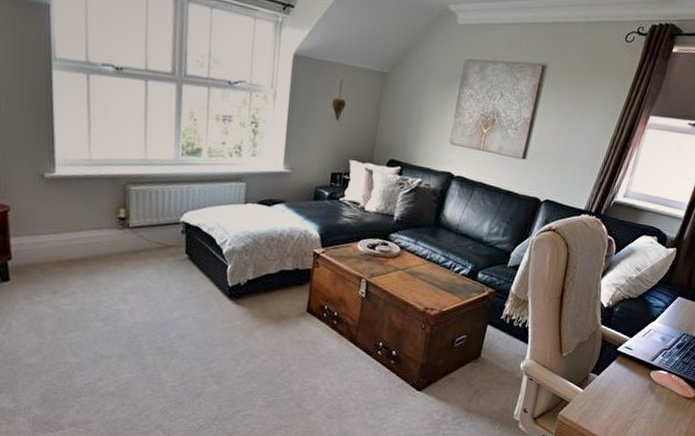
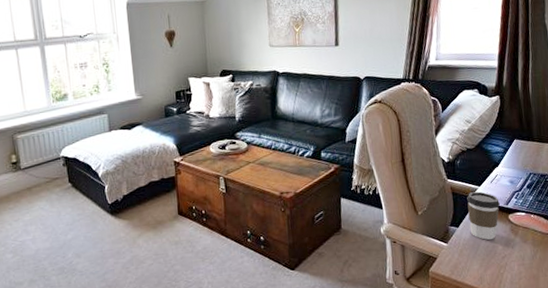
coffee cup: none [609,342,646,393] -> present [467,191,500,240]

